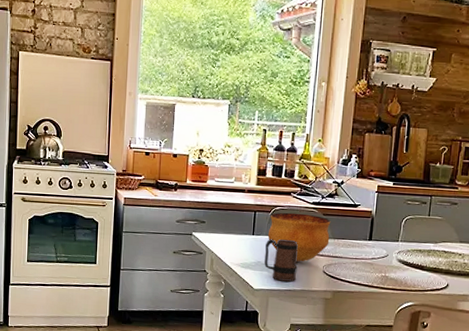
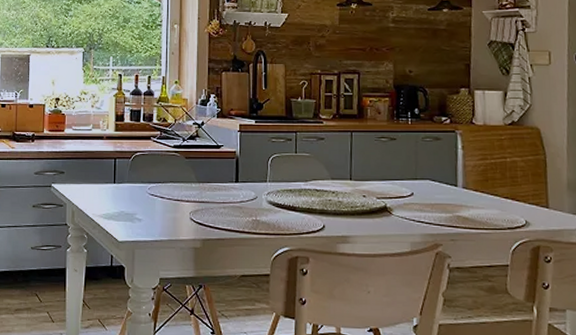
mug: present [264,239,298,282] -> none [128,185,163,232]
bowl: present [267,212,331,262] -> none [129,157,194,209]

